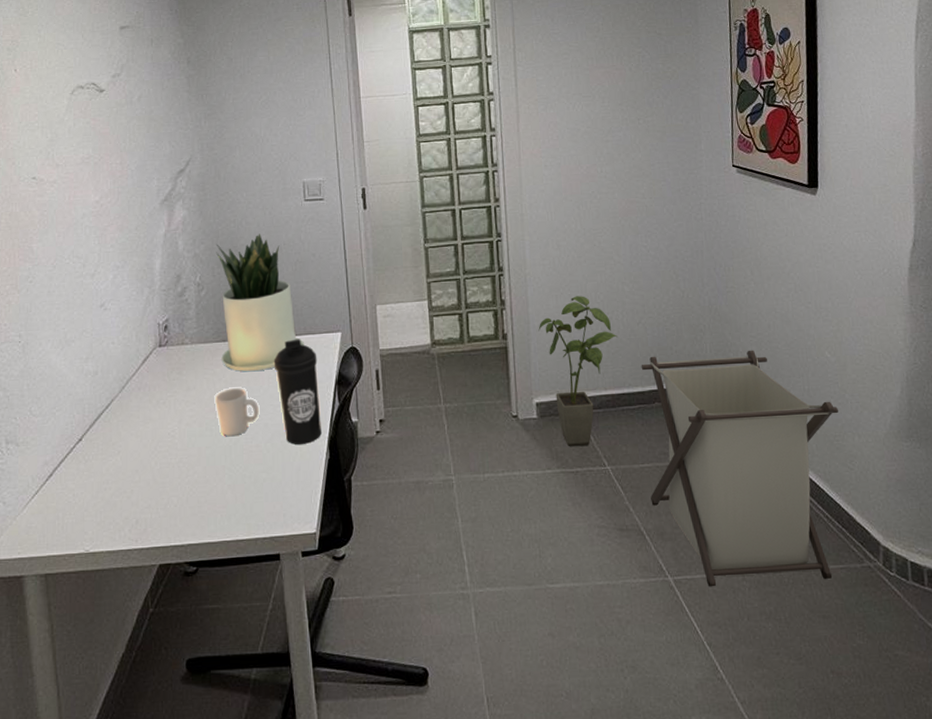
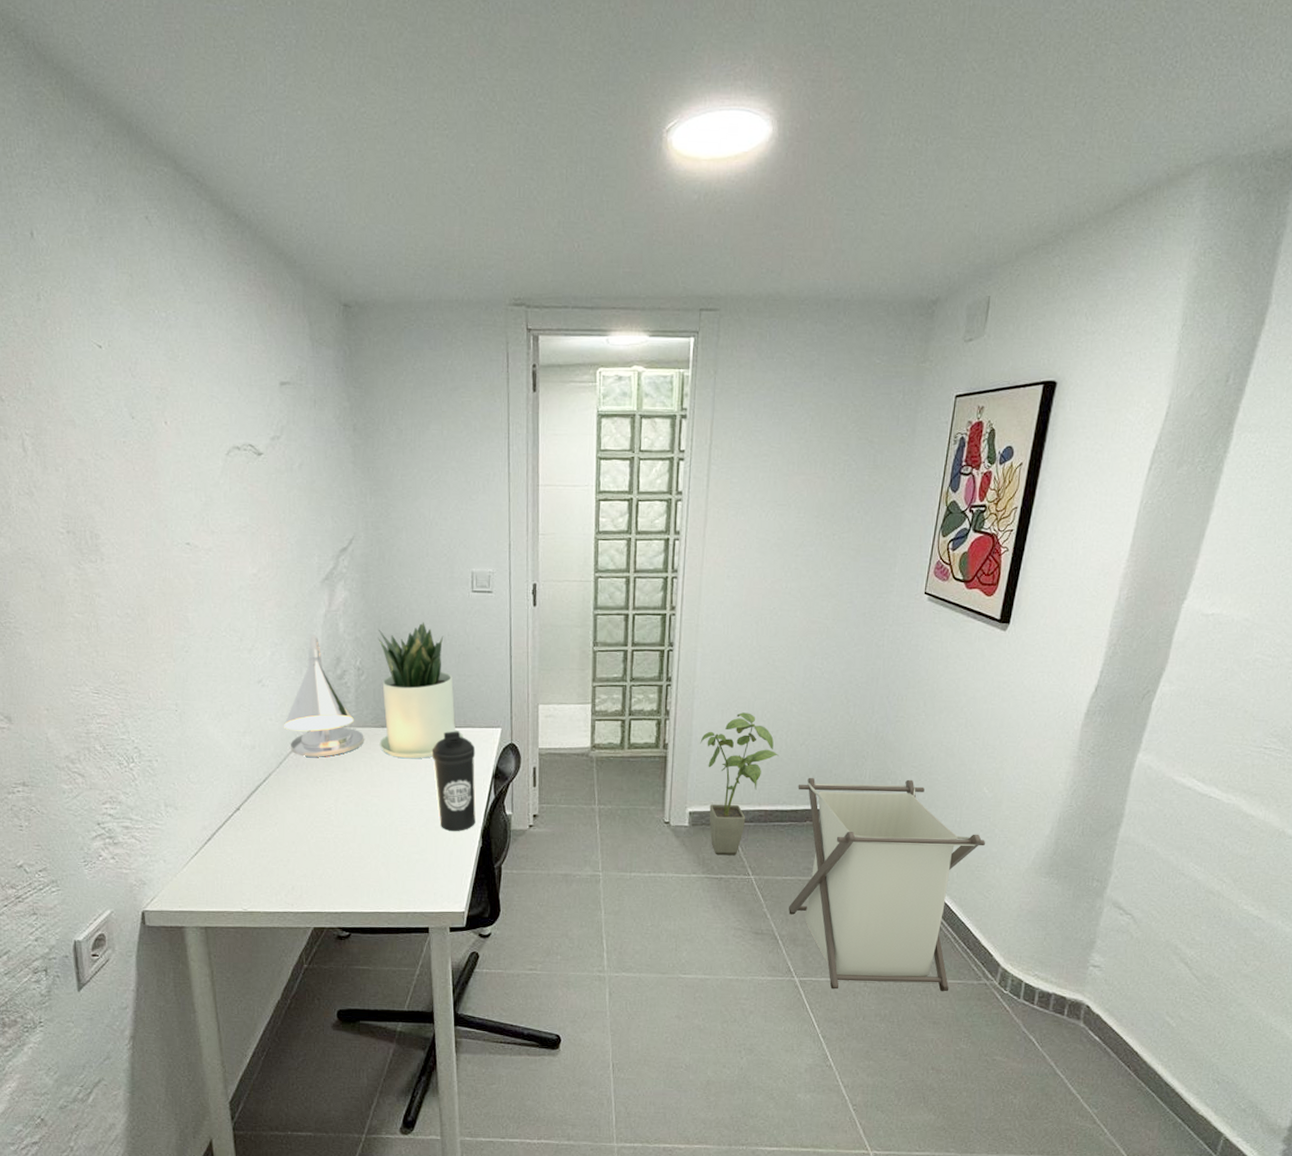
table lamp: none [125,255,206,379] -> present [283,635,364,757]
mug: present [215,388,259,437] -> none [372,773,415,819]

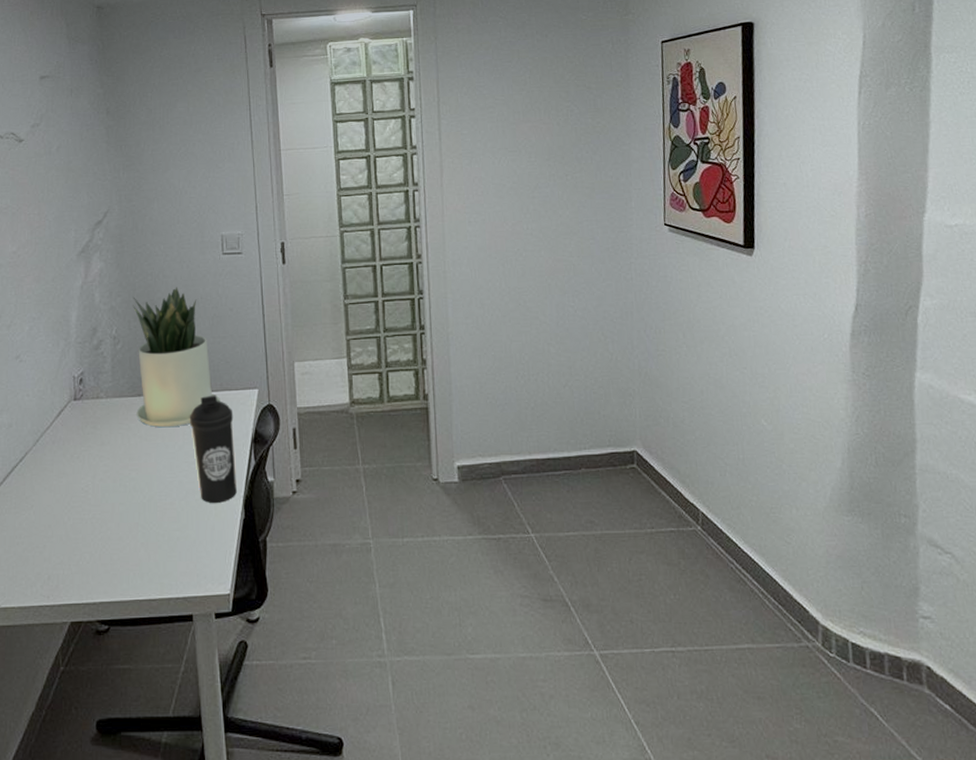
table lamp: present [283,635,364,757] -> none [40,307,121,432]
house plant: present [700,712,779,856] -> none [460,356,543,513]
laundry basket: present [789,777,985,991] -> none [567,416,775,663]

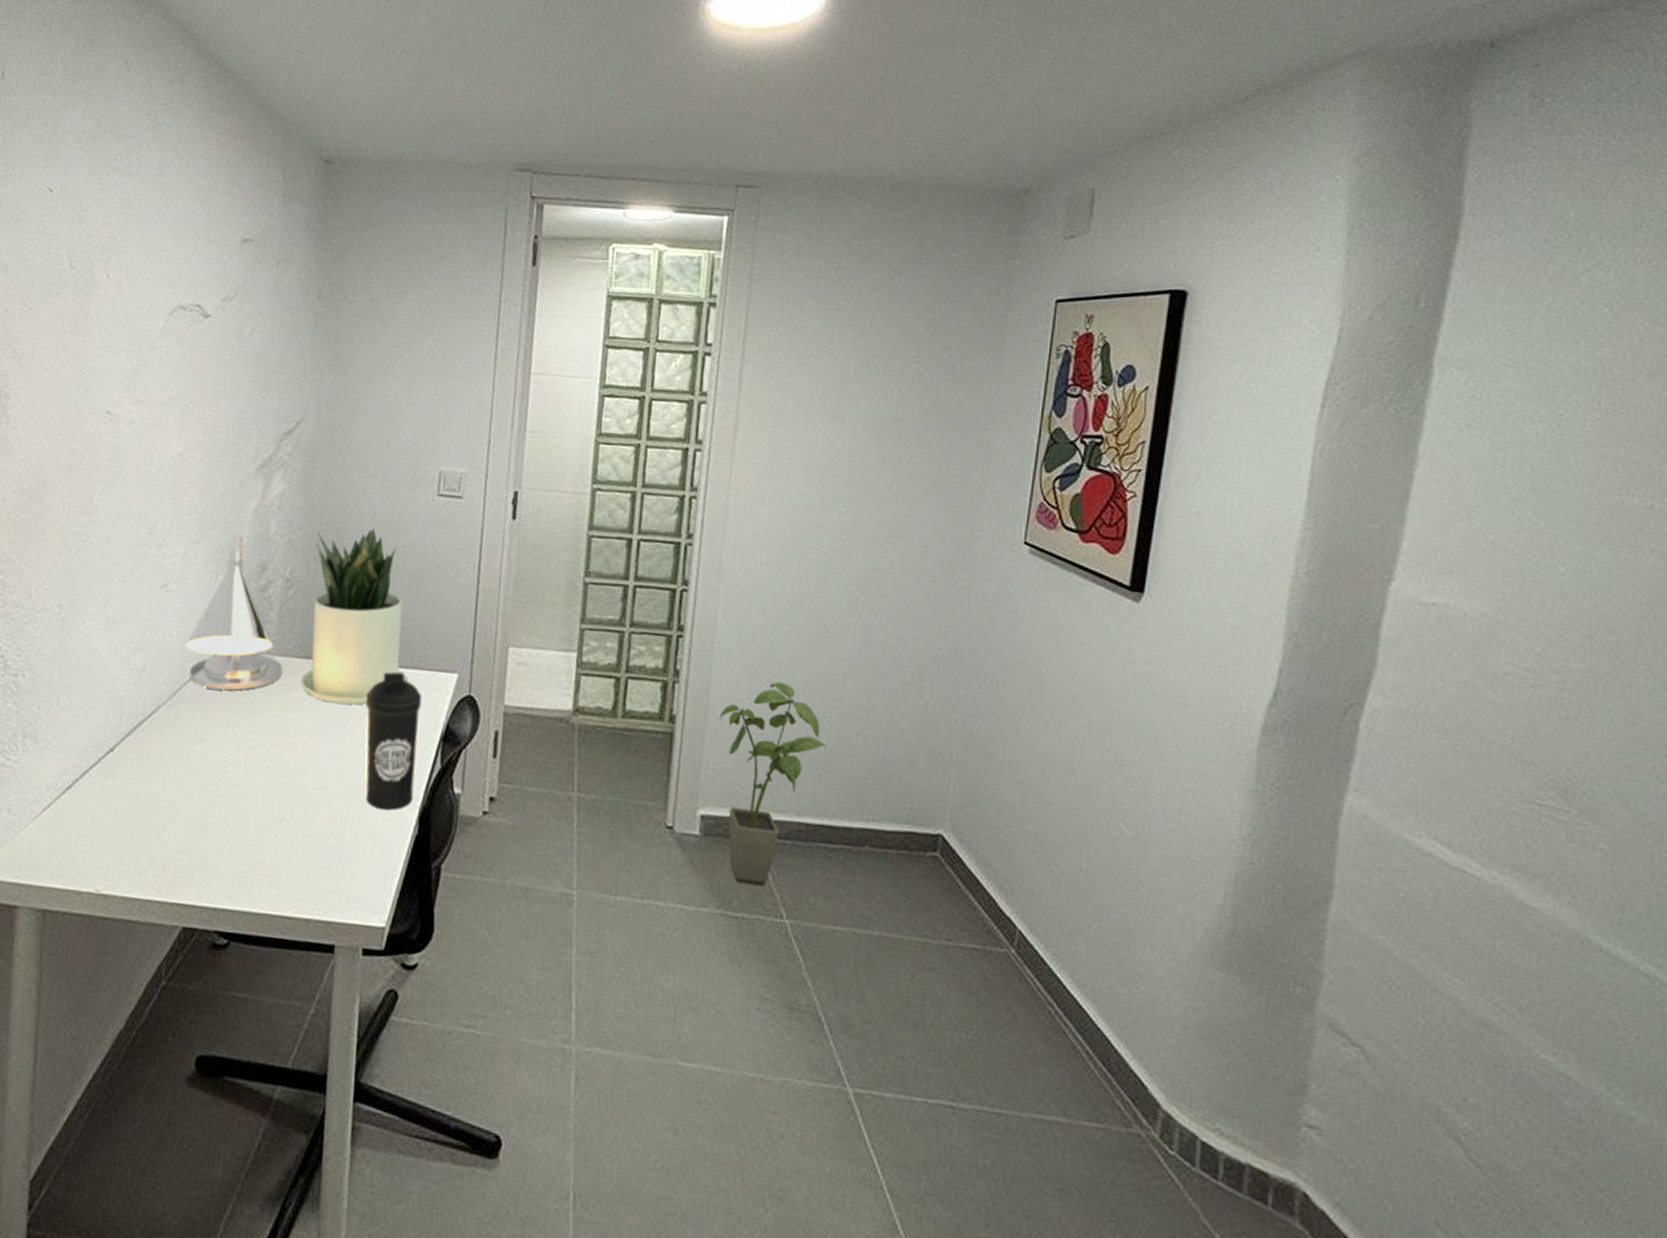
table lamp: none [40,307,121,432] -> present [184,533,283,691]
house plant: none [460,356,543,513] -> present [719,682,826,886]

